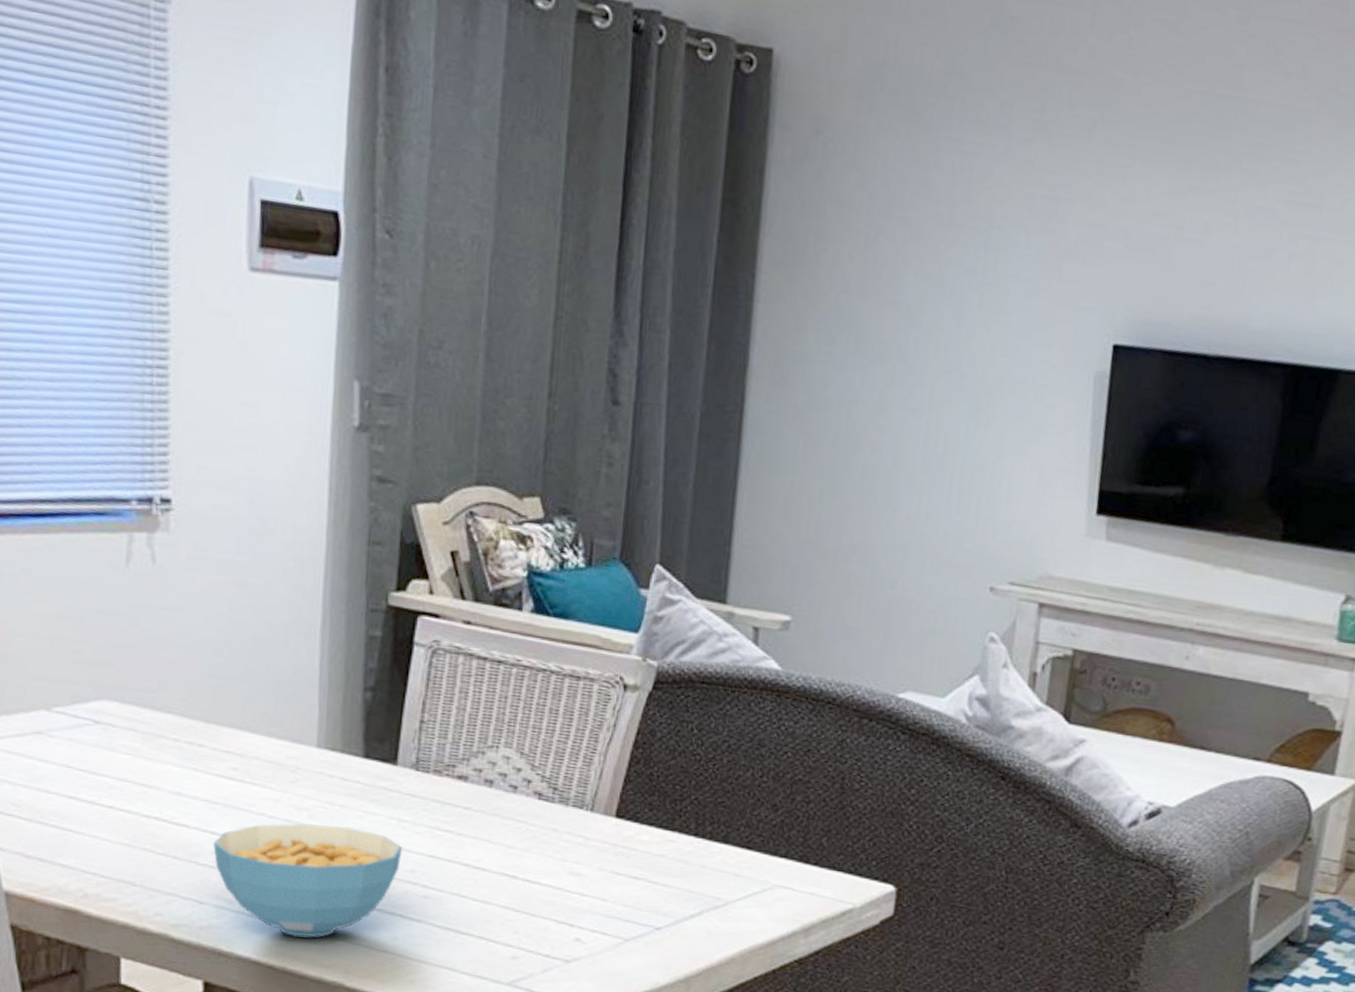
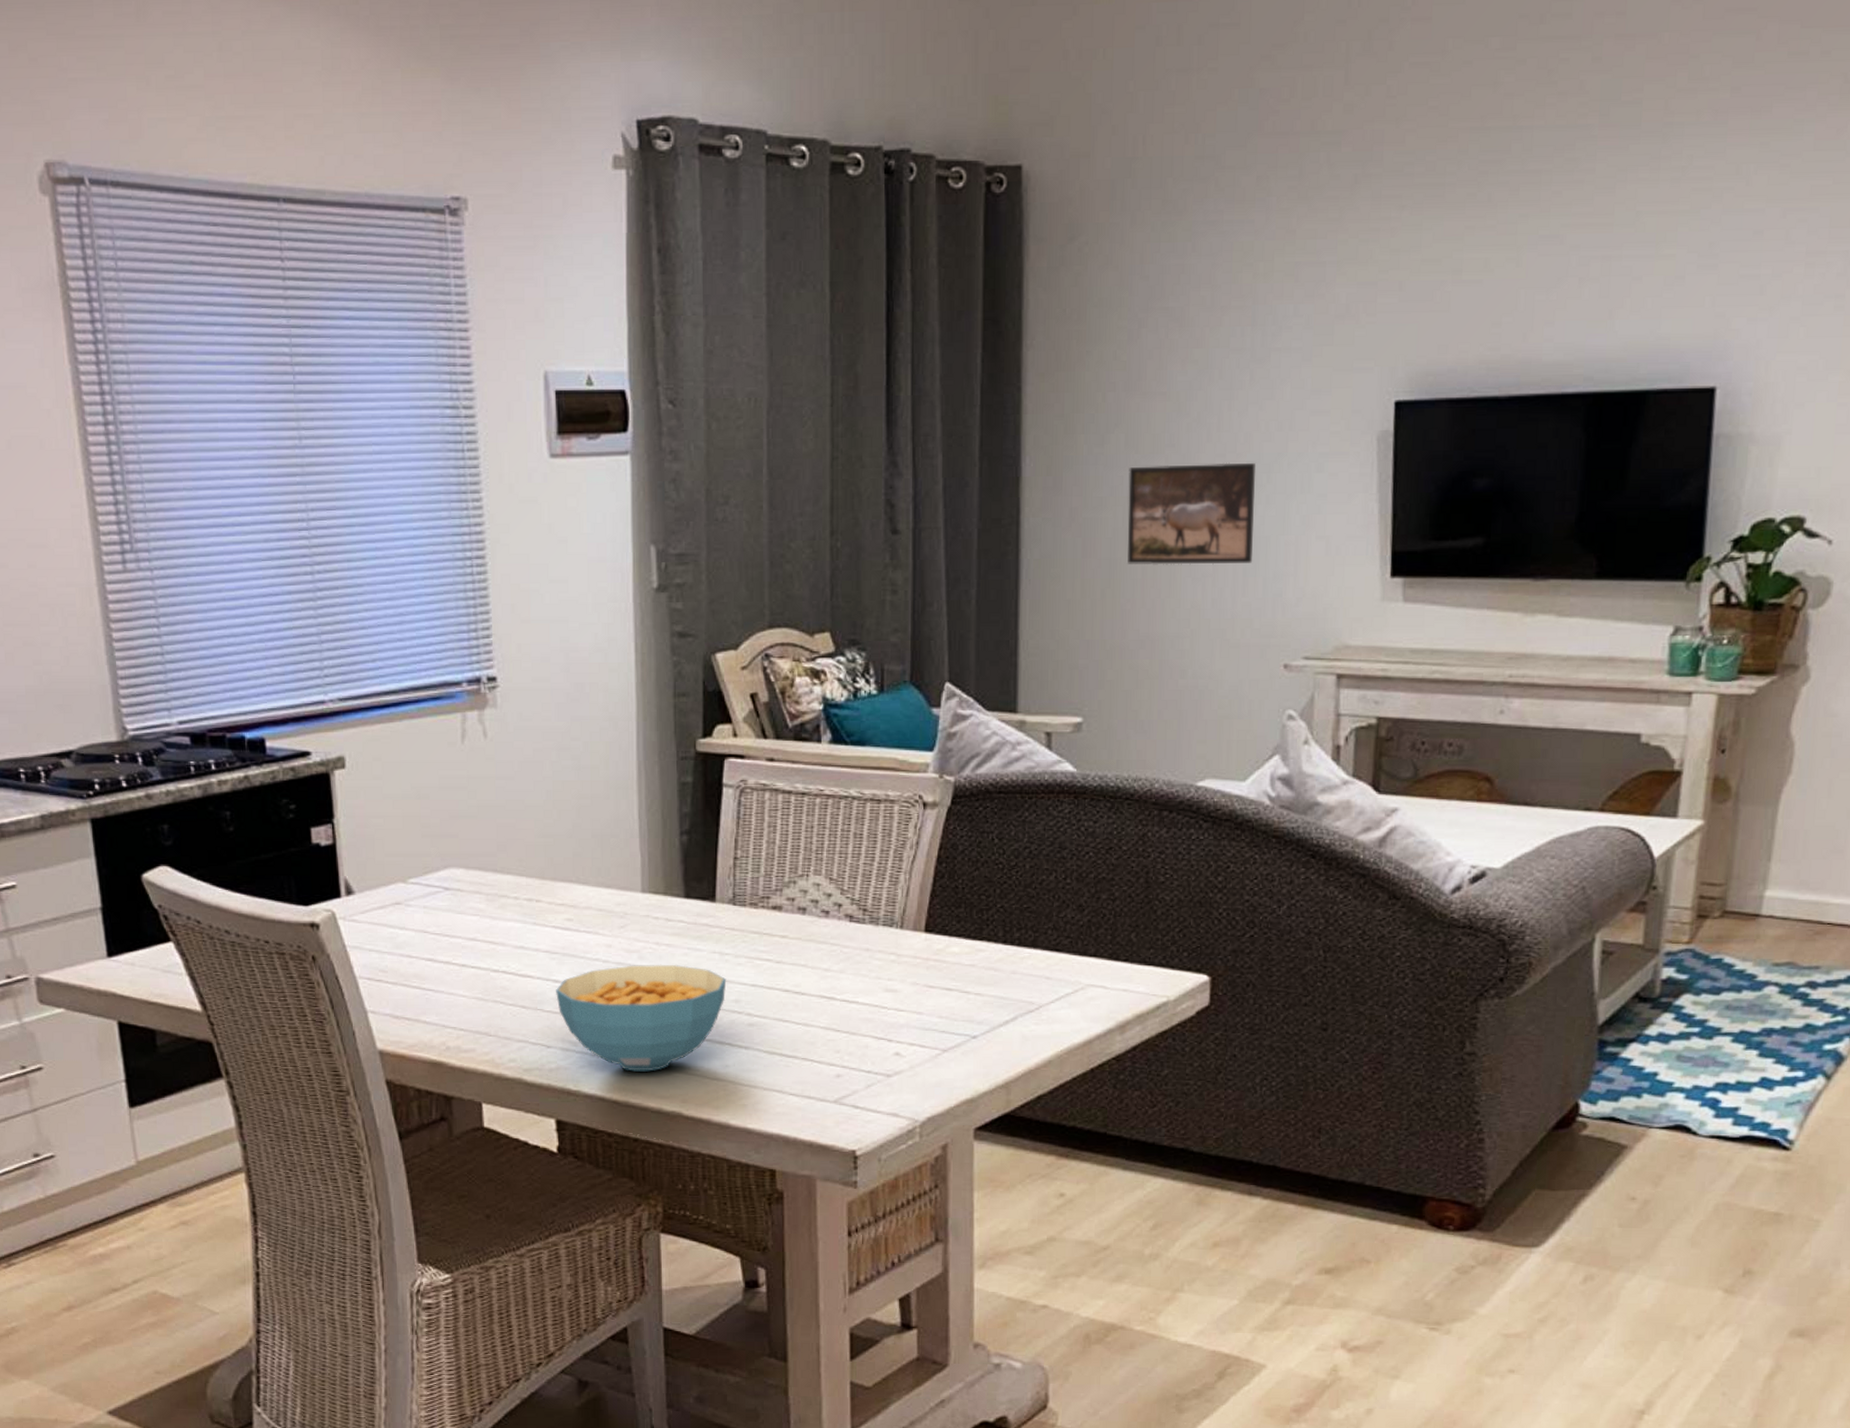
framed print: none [847,371,978,483] -> present [1127,462,1255,565]

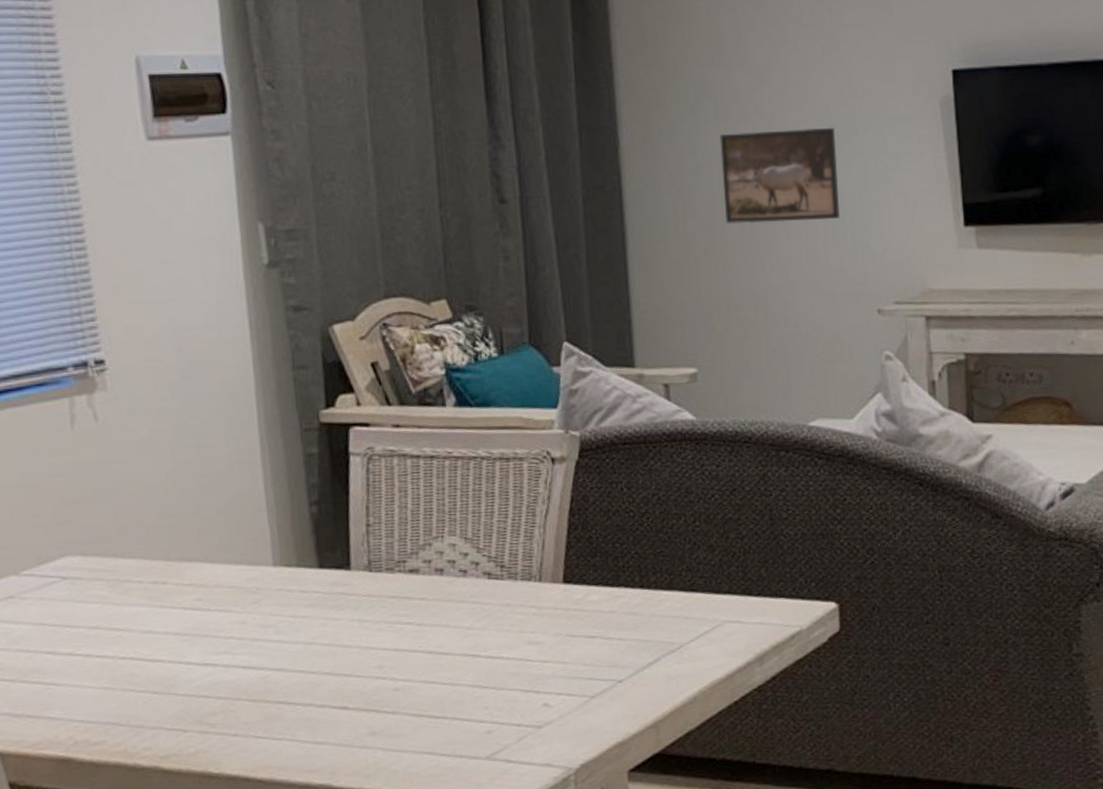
cereal bowl: present [556,964,727,1072] -> none [189,635,368,748]

